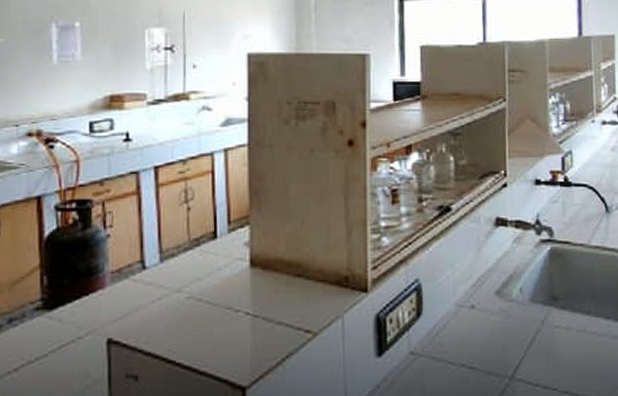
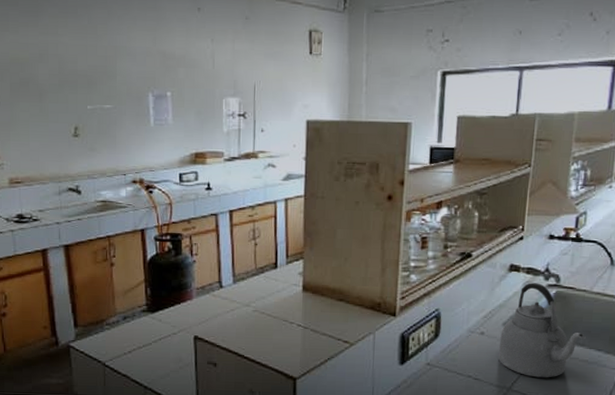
kettle: none [493,239,591,360] -> present [497,283,586,378]

